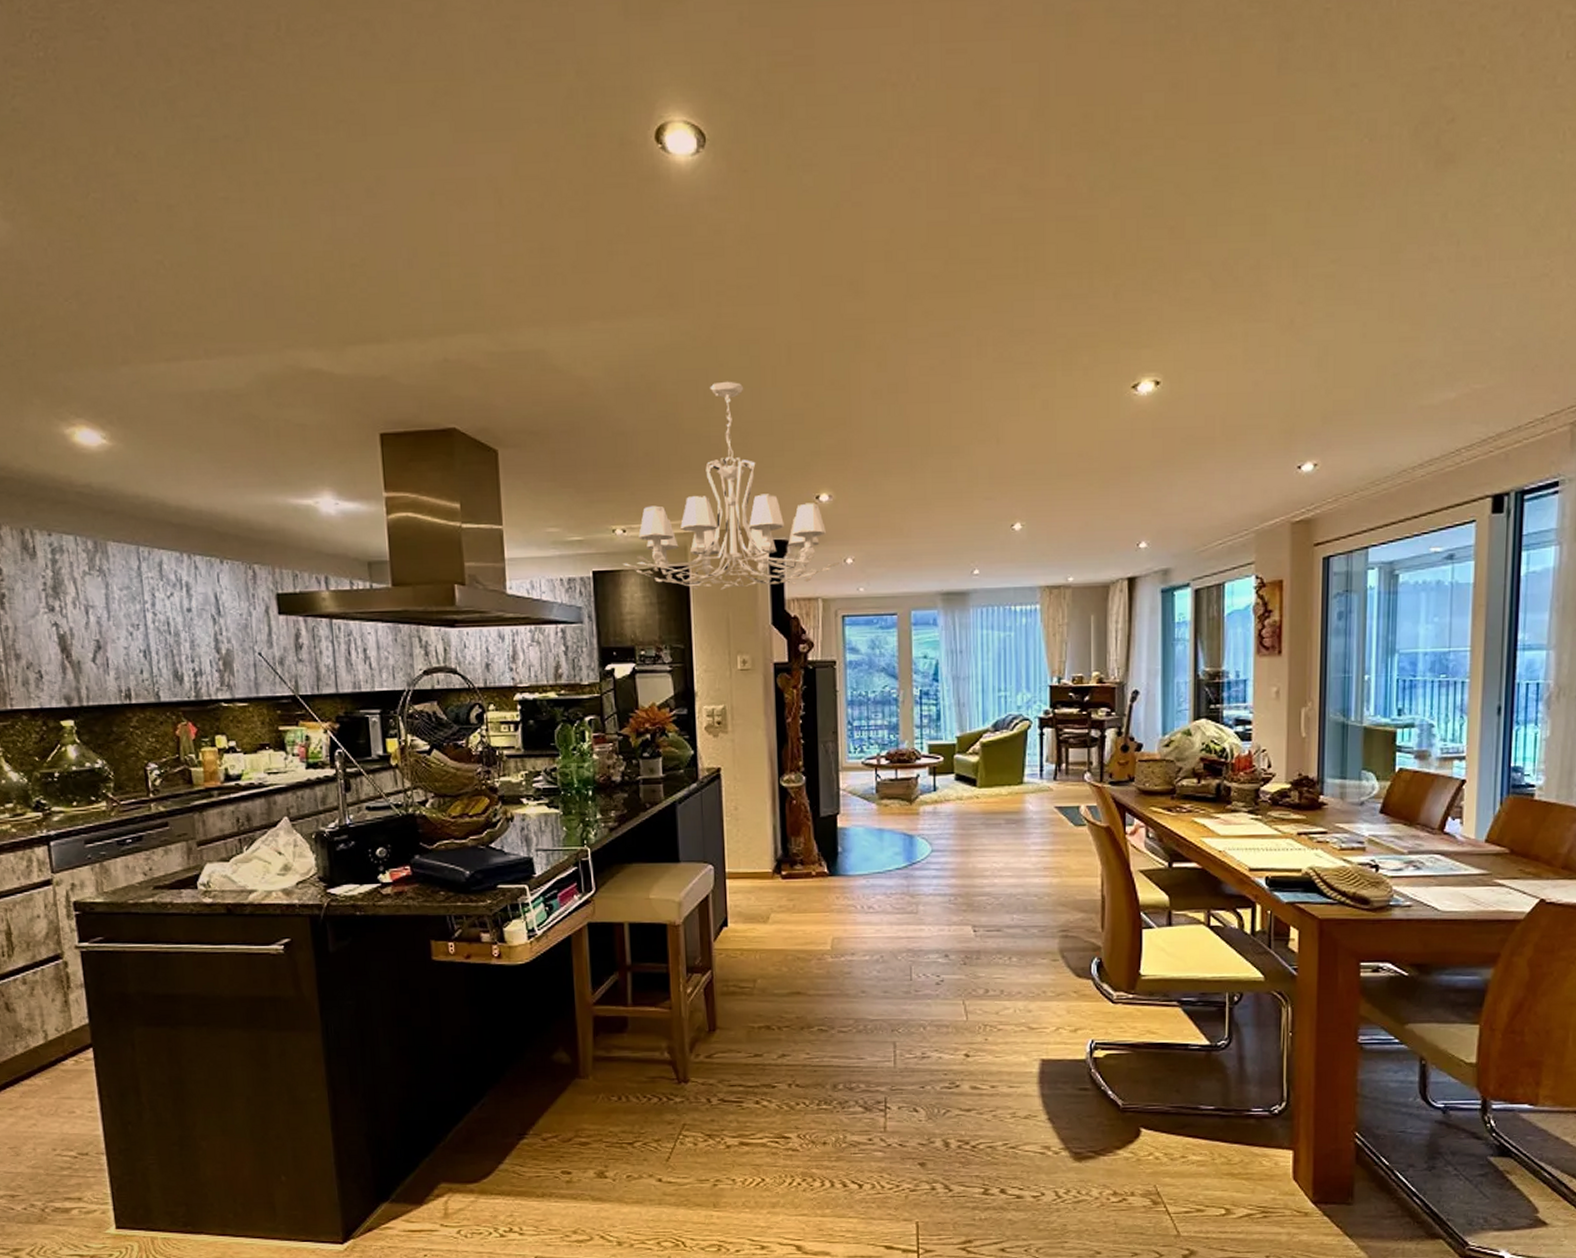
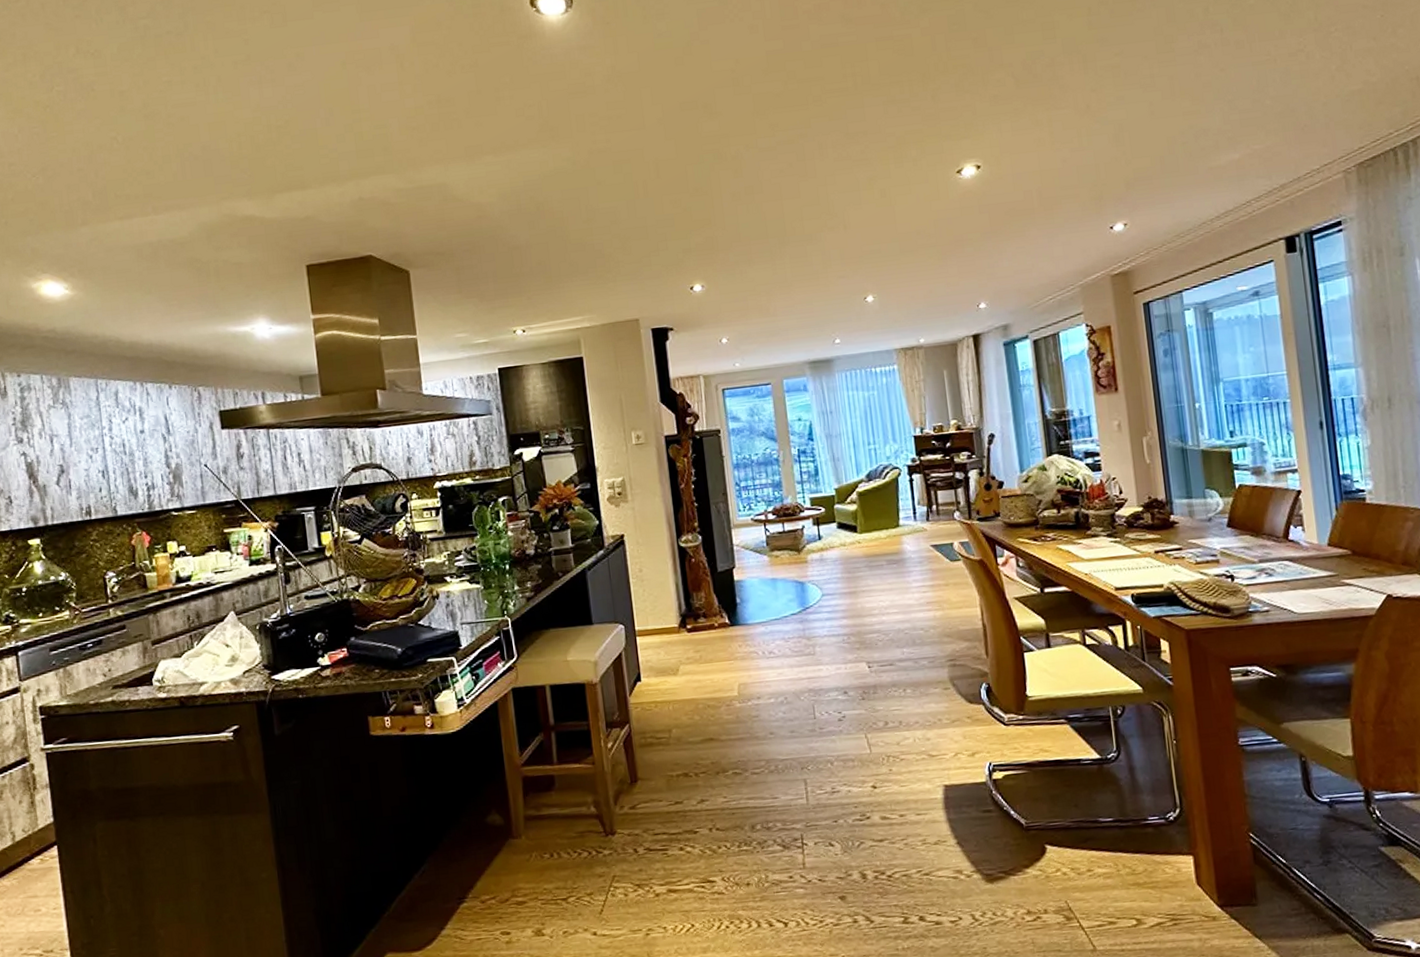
chandelier: present [622,381,840,590] -> none [523,196,716,377]

